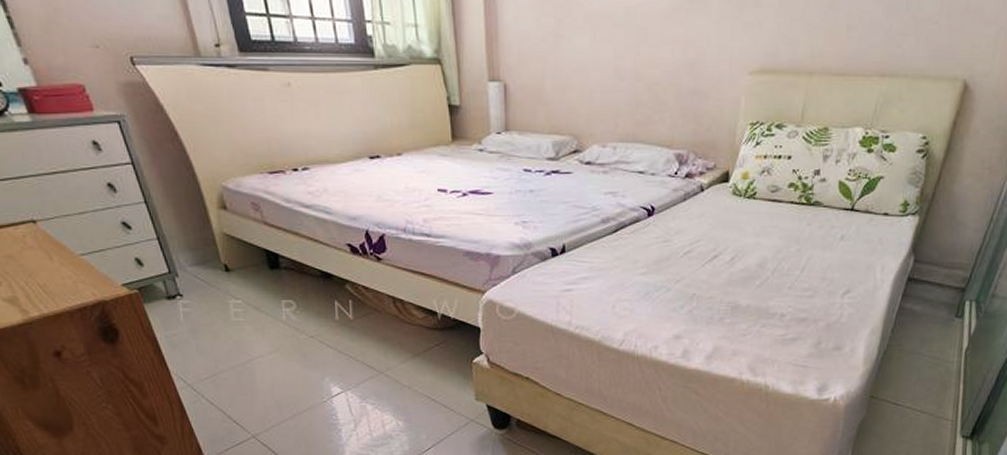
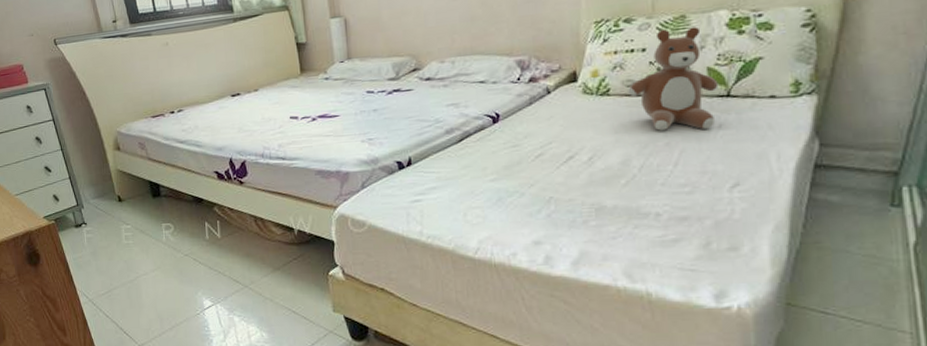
teddy bear: none [770,140,846,239] -> present [626,26,719,131]

